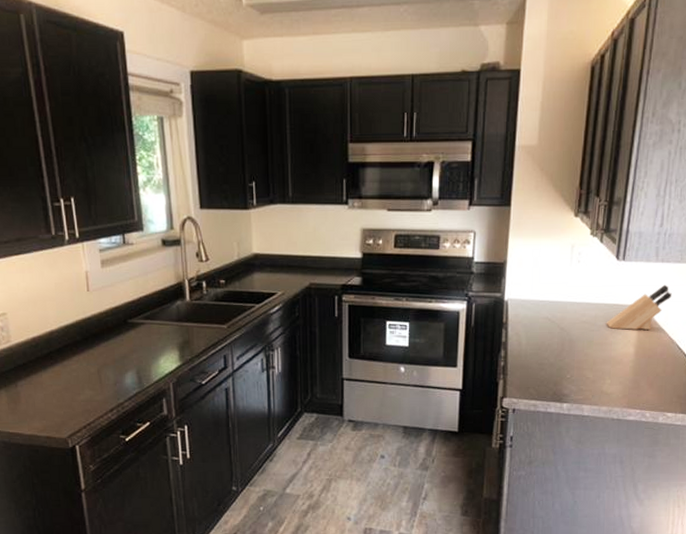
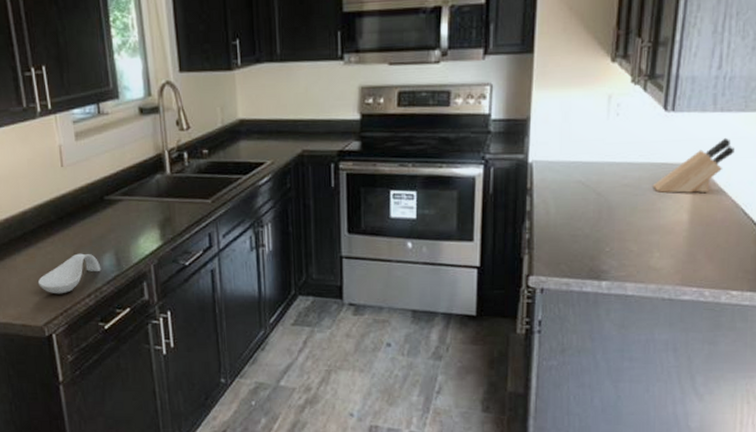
spoon rest: none [62,371,124,409] -> present [37,253,101,294]

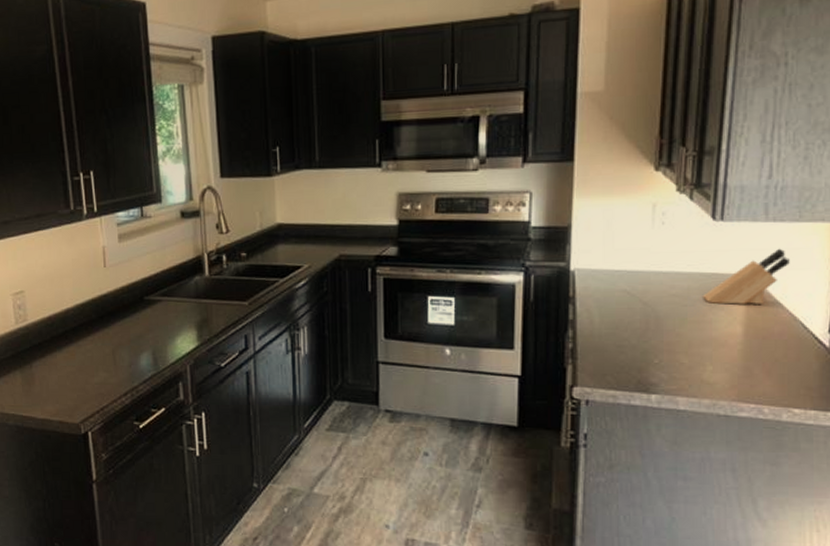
spoon rest: present [37,253,101,294] -> none [76,352,139,392]

